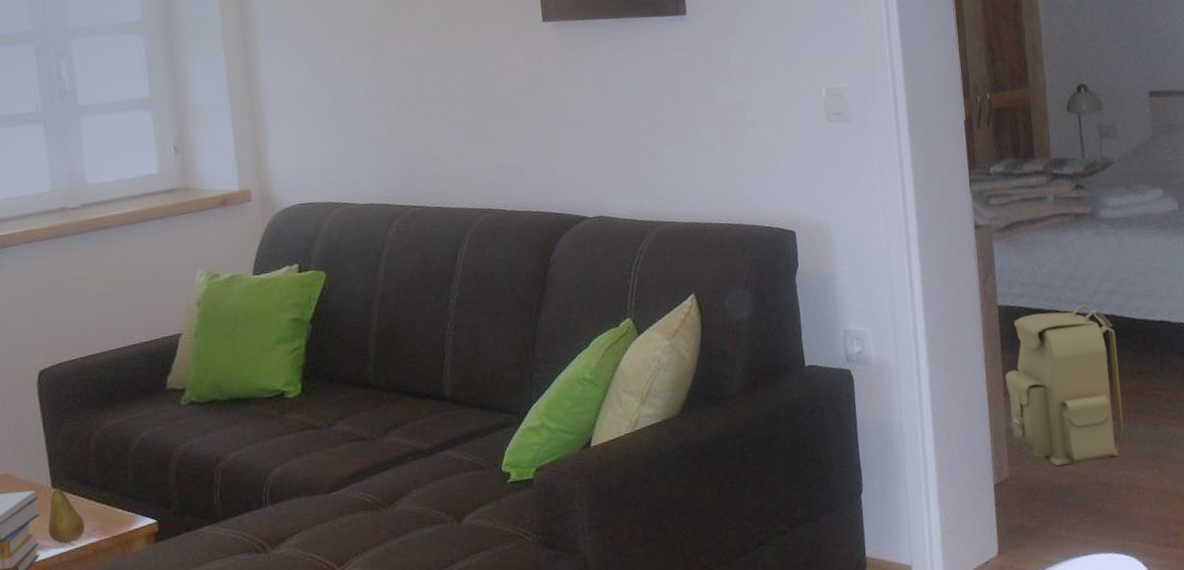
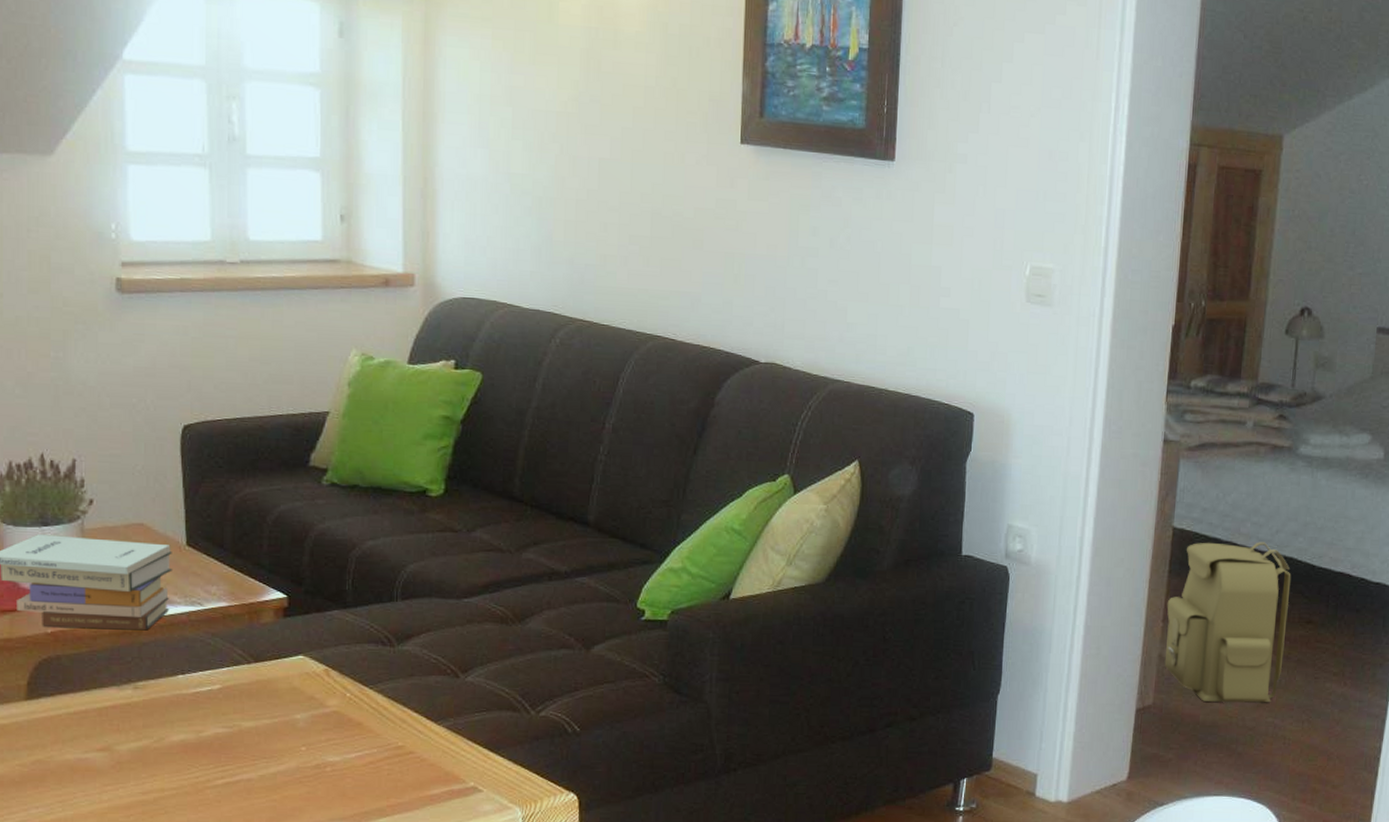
fruit: present [47,477,85,543] -> none [179,536,216,602]

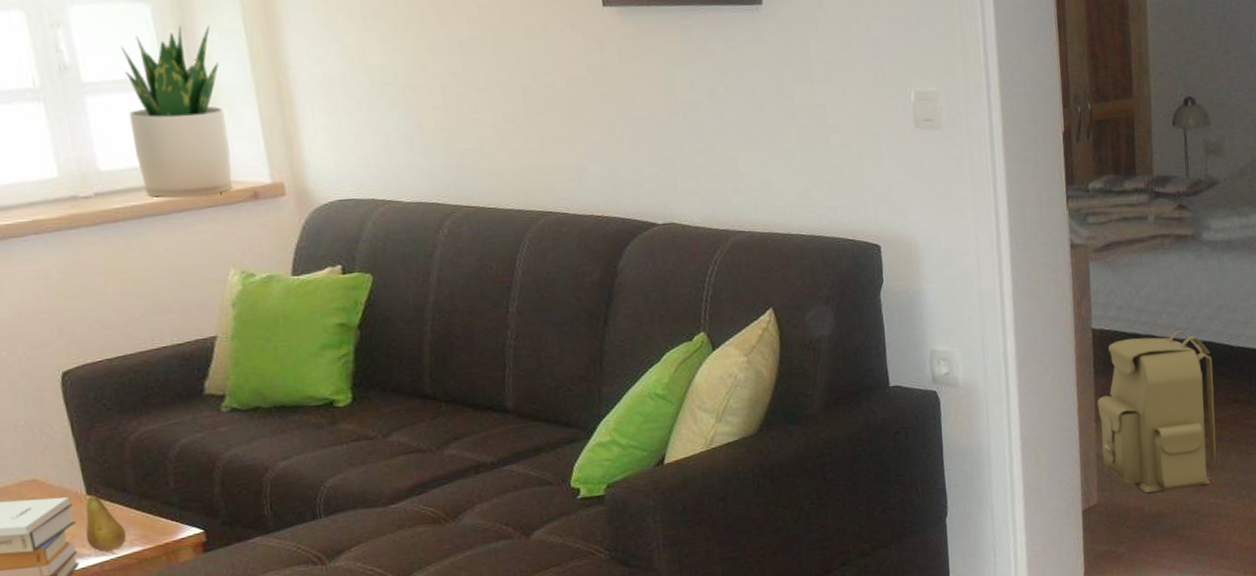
fruit: none [179,536,216,602] -> present [85,484,127,552]
planter: none [283,112,373,278] -> present [121,25,232,199]

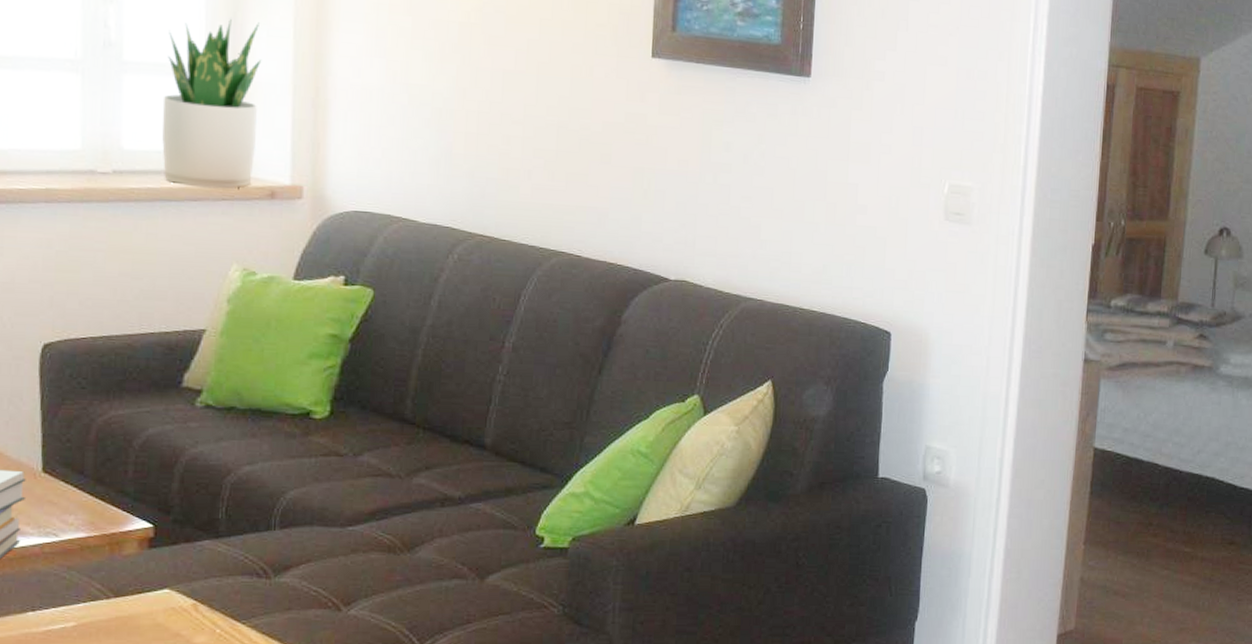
fruit: present [85,484,127,552] -> none [32,462,74,533]
backpack: present [1097,330,1216,493] -> none [1086,462,1213,626]

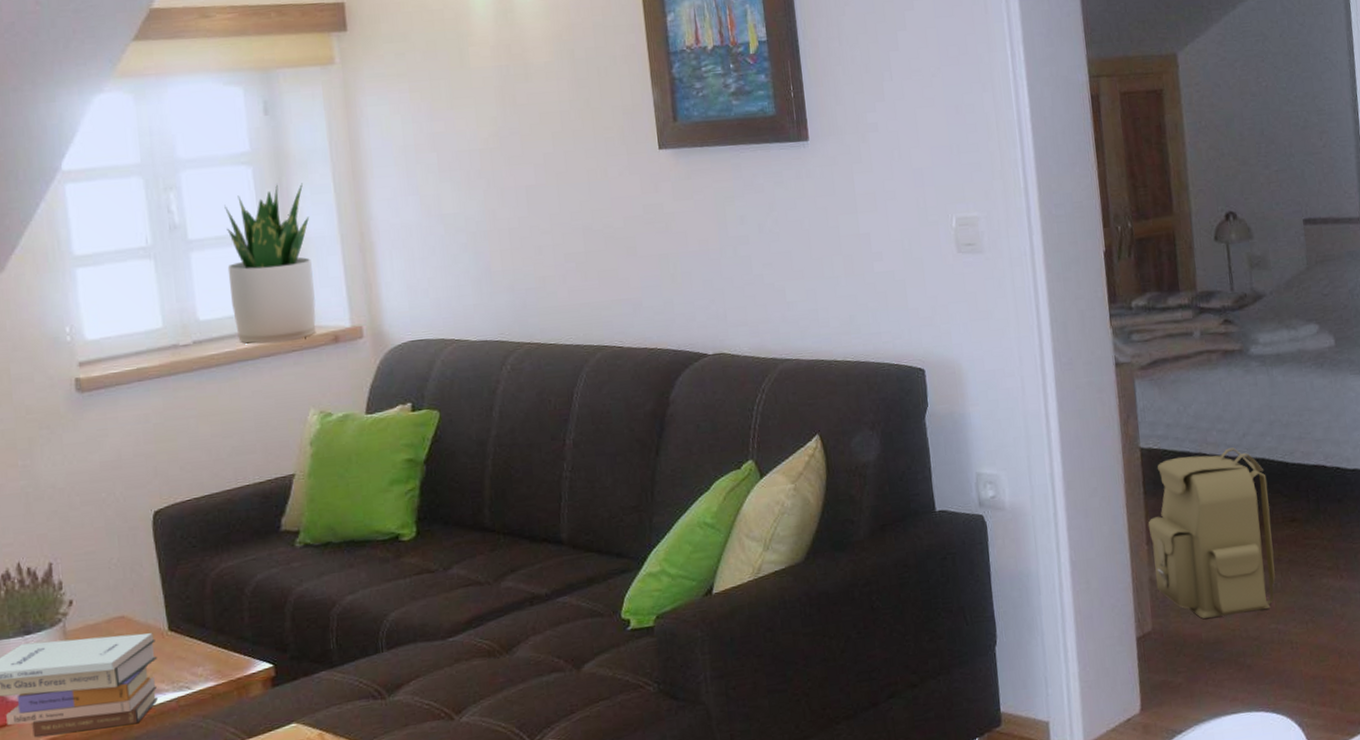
backpack: none [1086,462,1213,626] -> present [1148,447,1276,619]

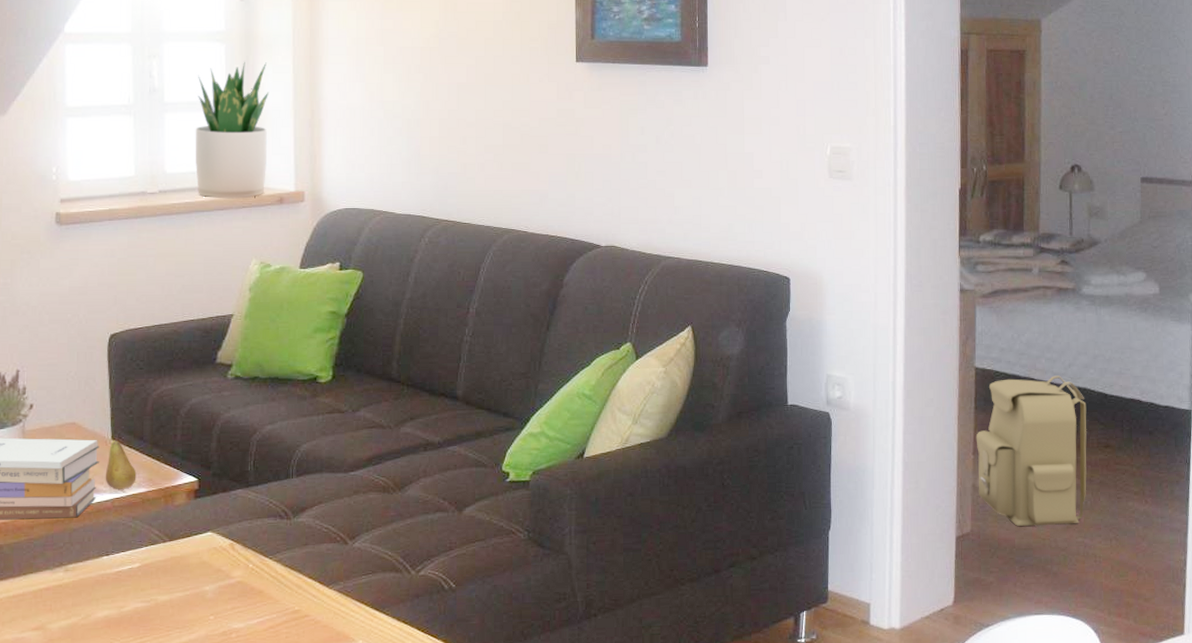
fruit: none [165,620,202,687] -> present [105,431,137,489]

